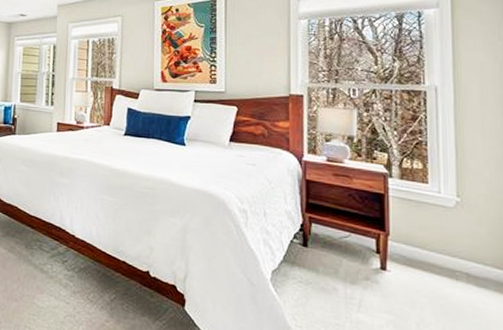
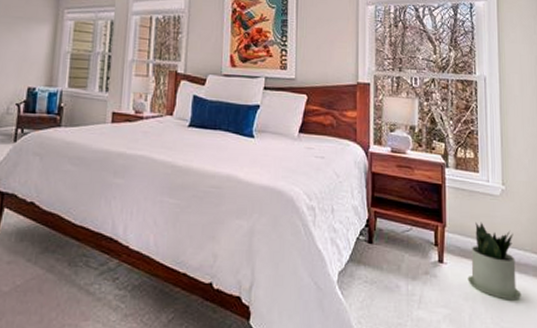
planter: none [414,232,480,314] -> present [467,222,522,301]

